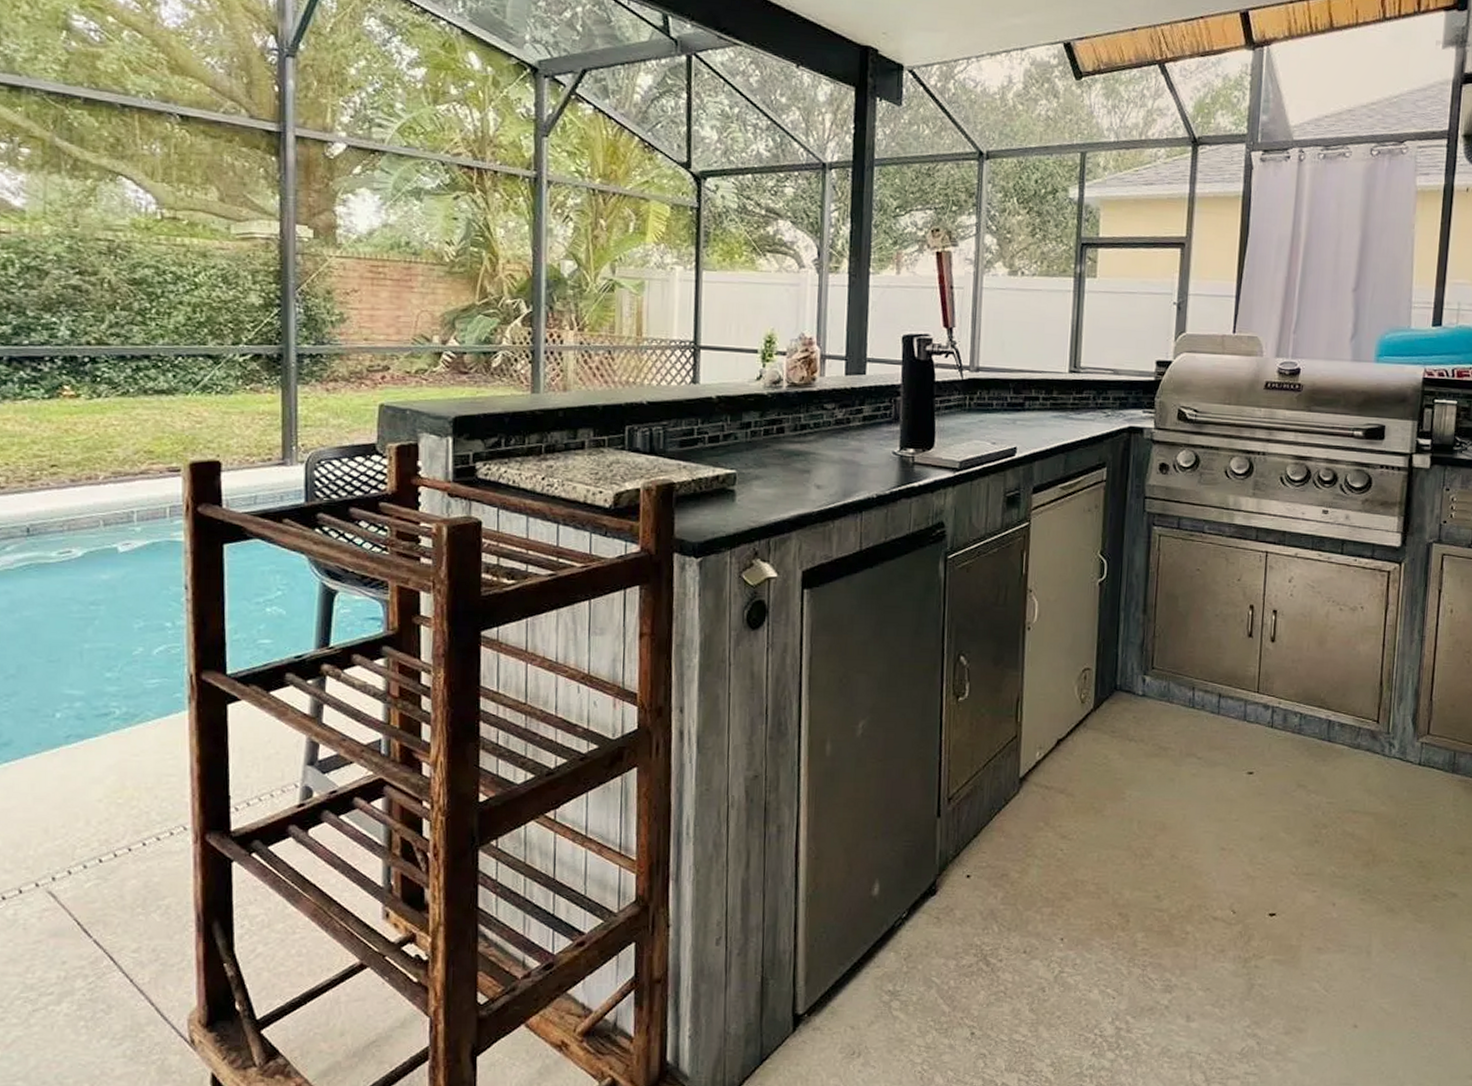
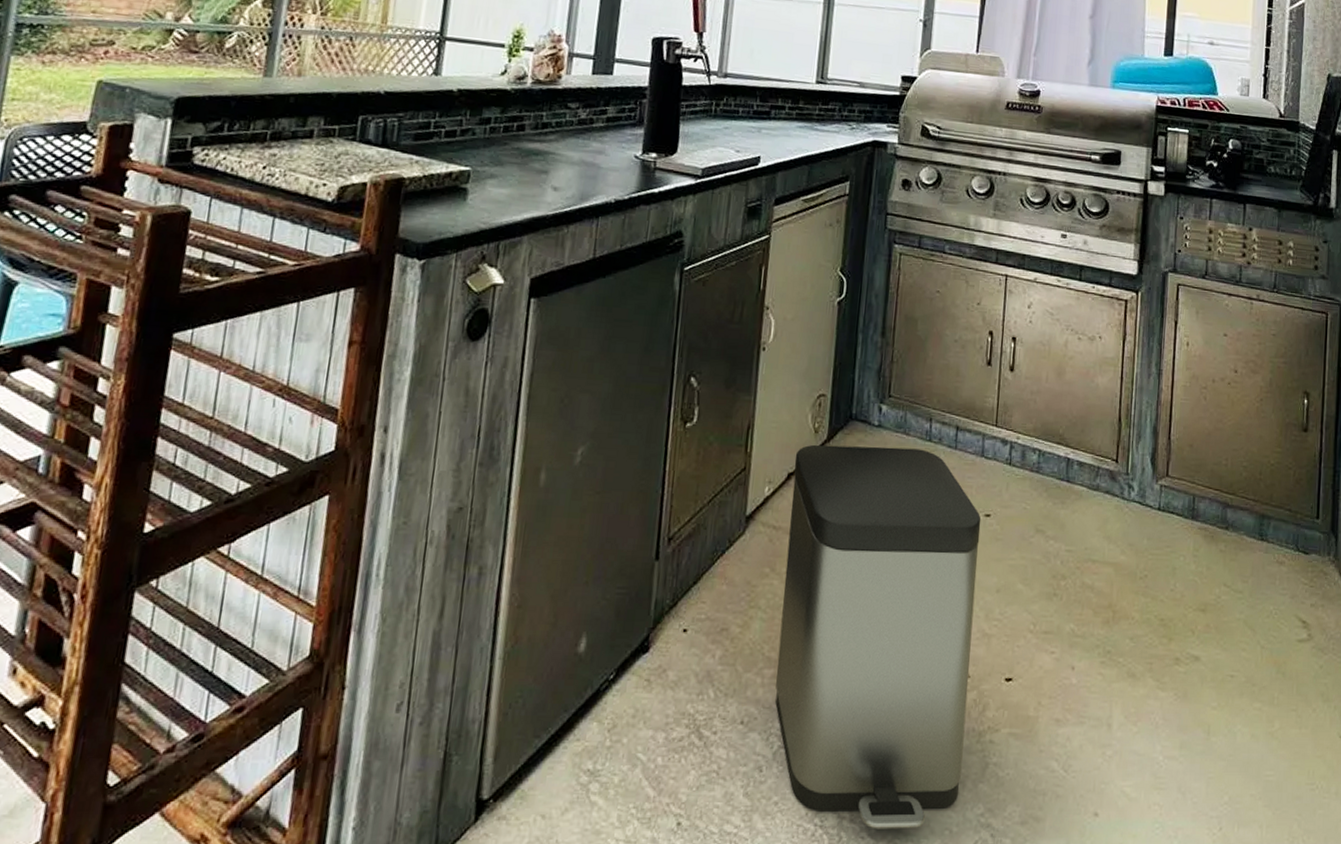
pedal bin: none [1053,713,1244,1038] -> present [775,444,981,829]

